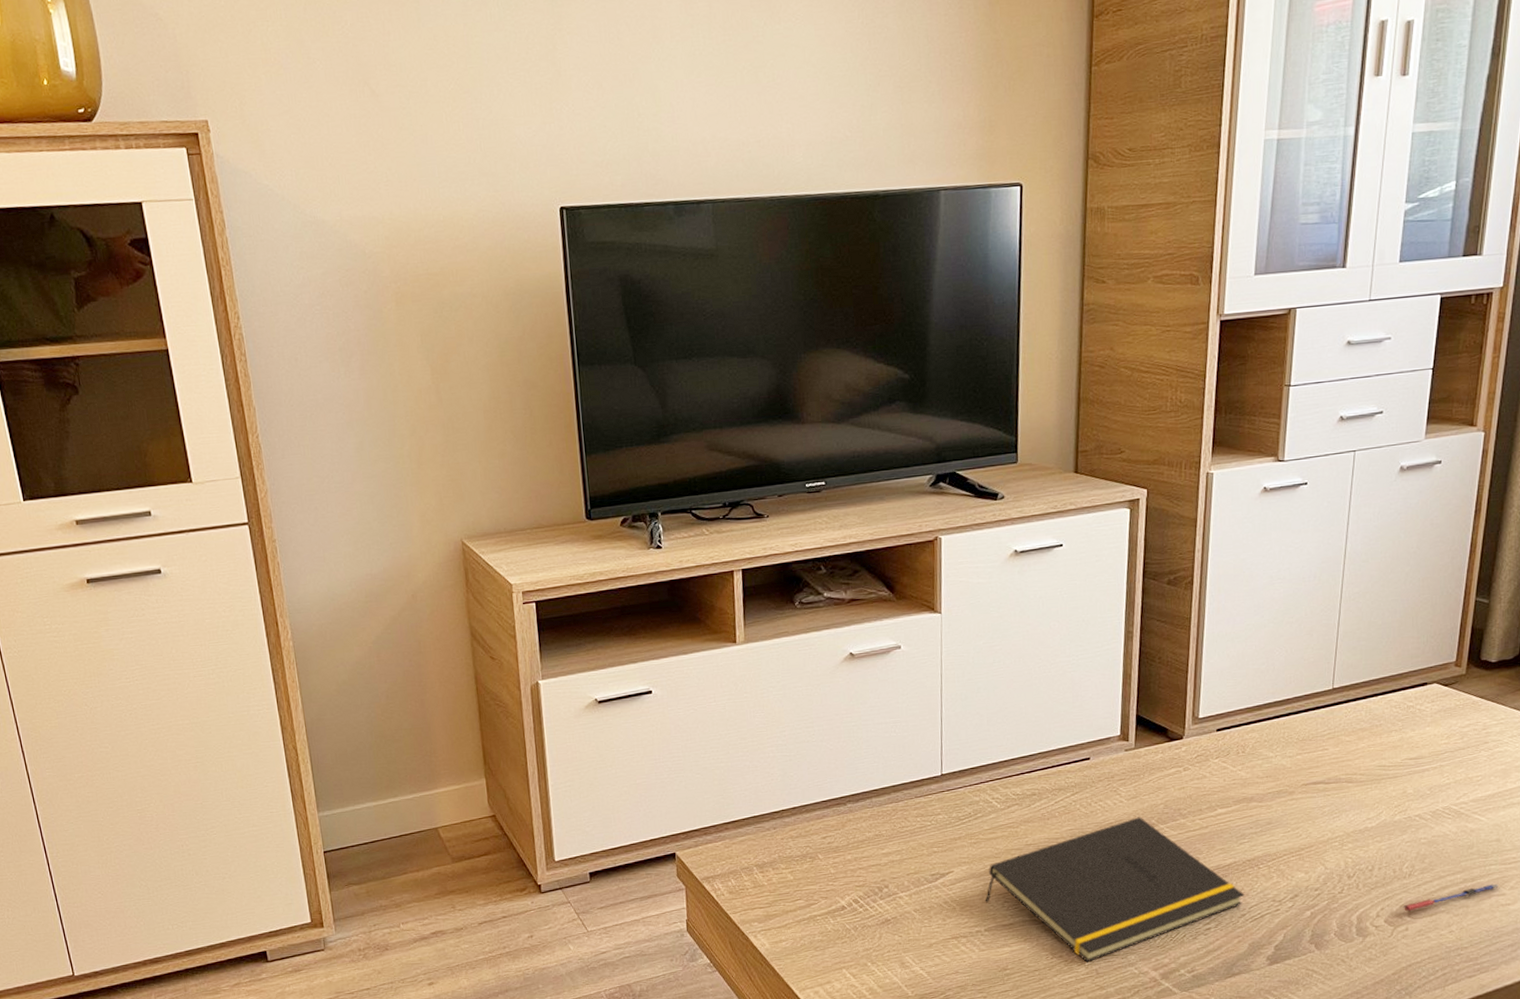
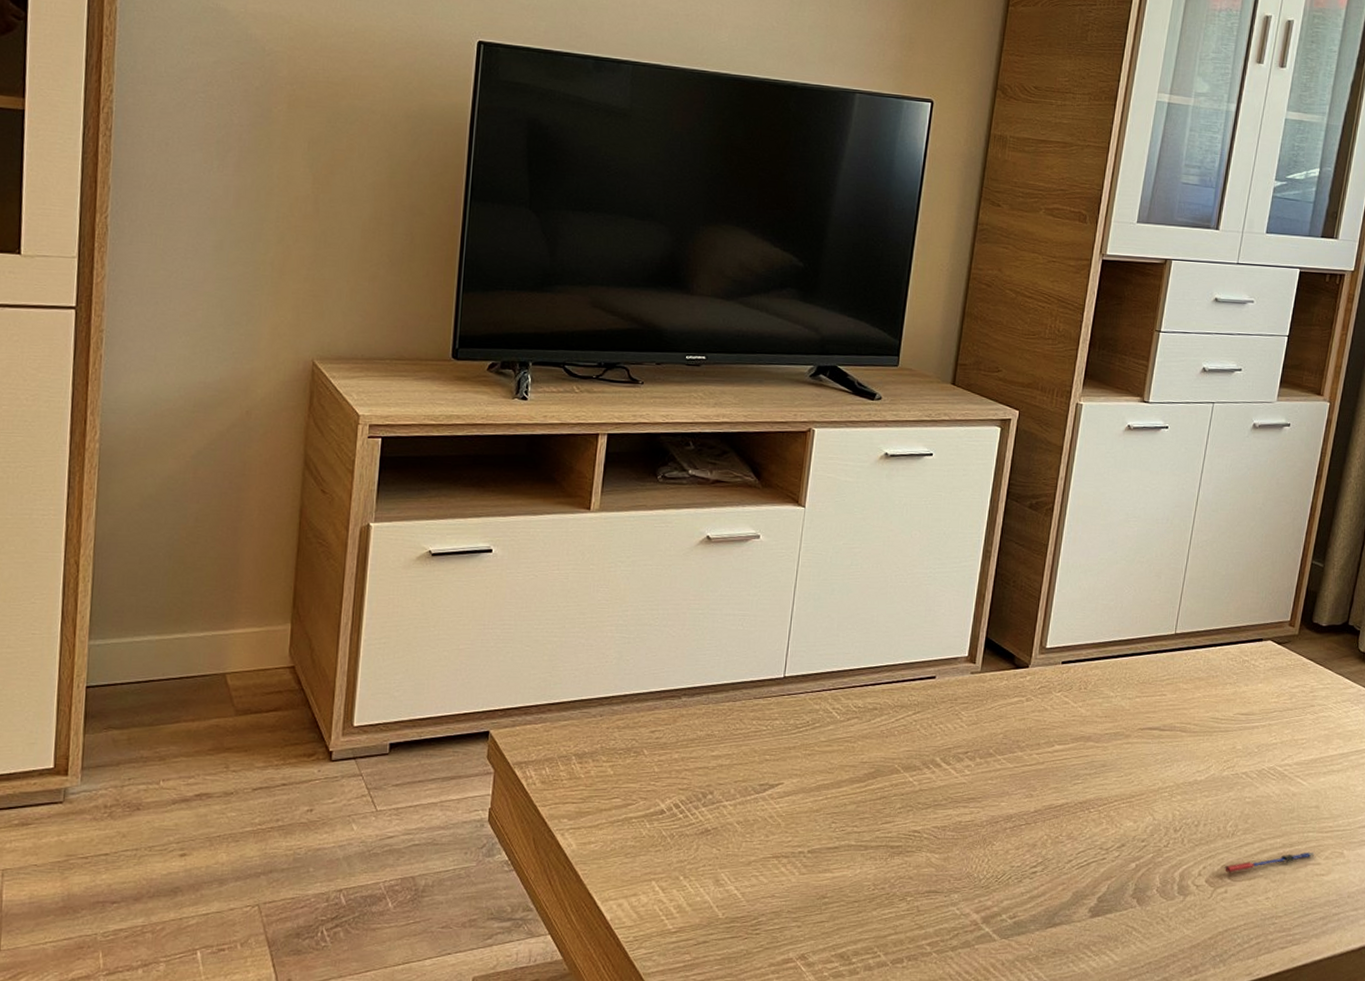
notepad: present [985,817,1245,963] -> none [812,745,1073,898]

